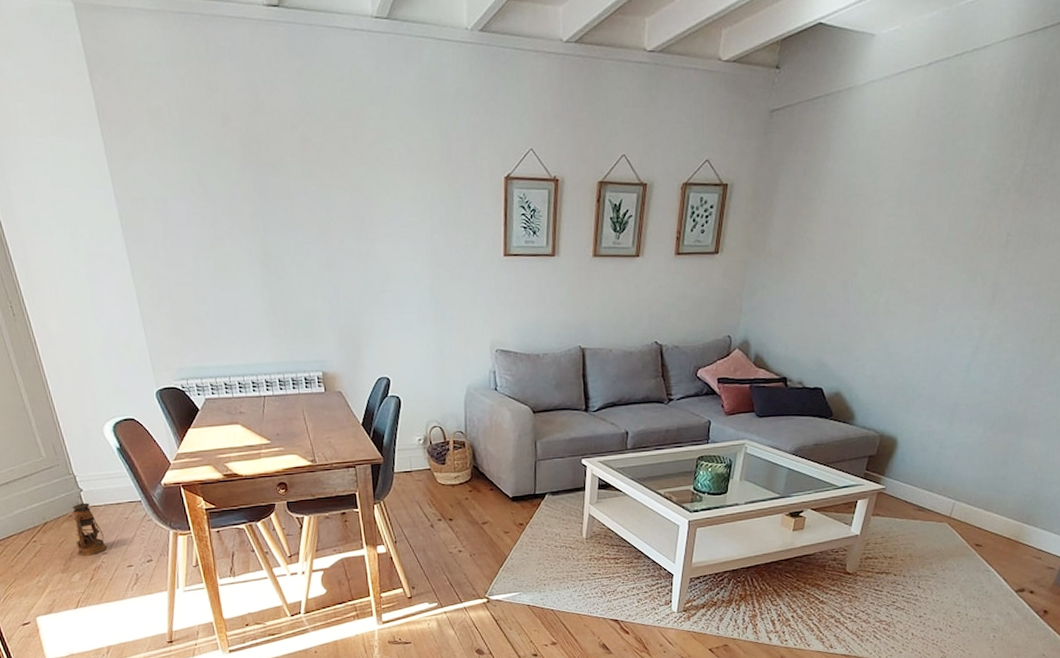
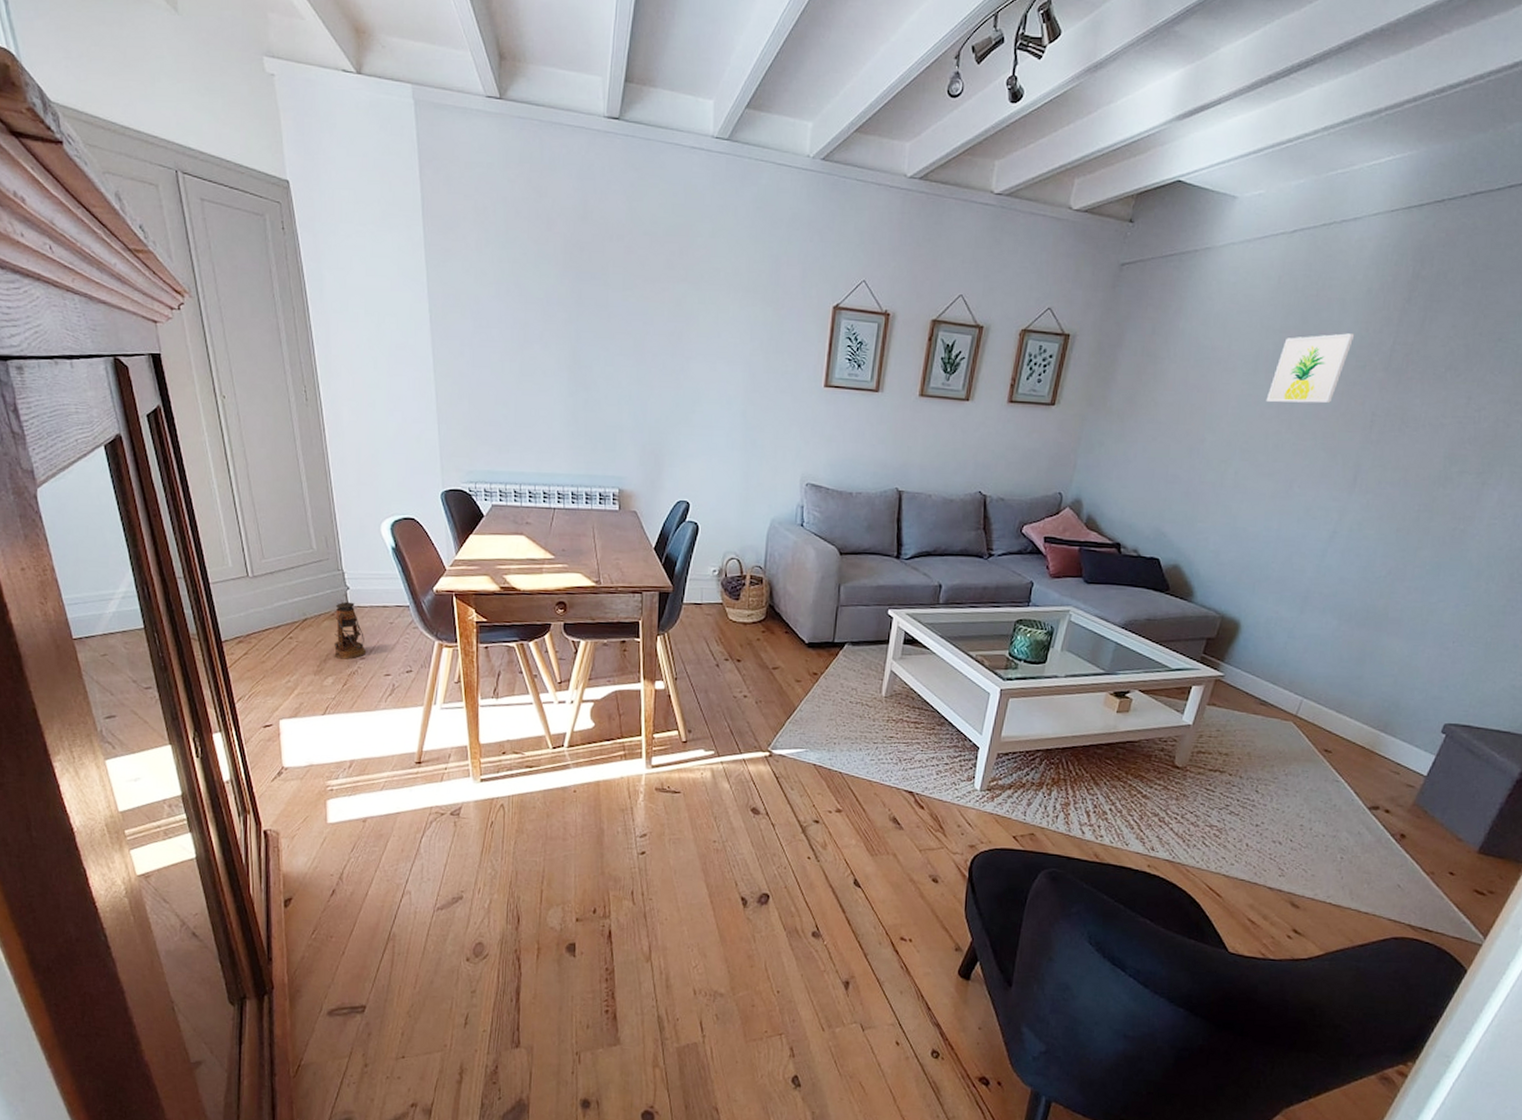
wall art: none [910,159,989,233] -> present [1265,333,1355,404]

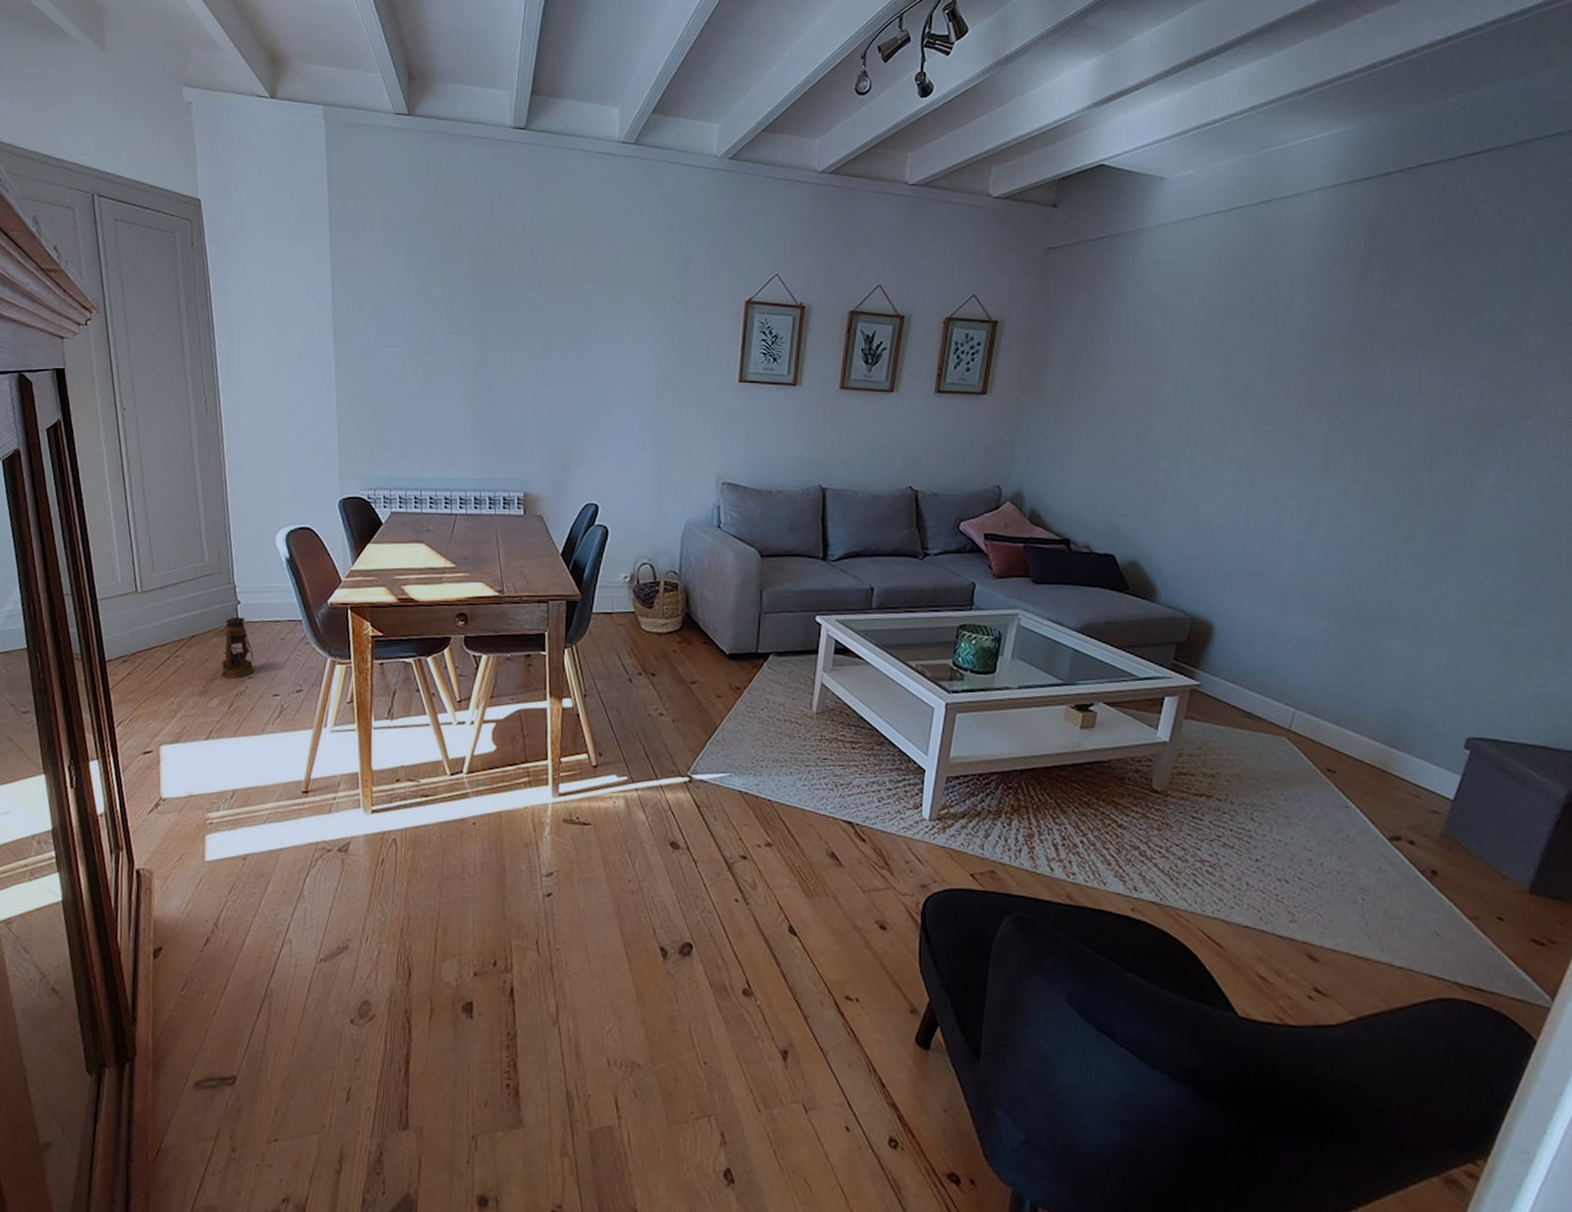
wall art: present [1265,333,1355,404] -> none [1217,311,1309,385]

